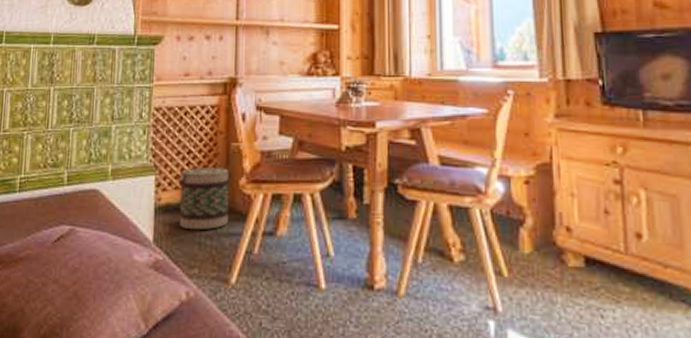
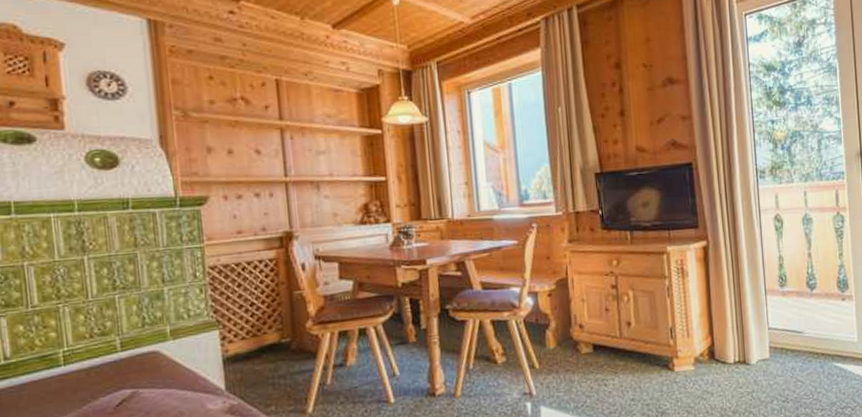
basket: present [177,166,232,231] -> none [243,314,299,374]

